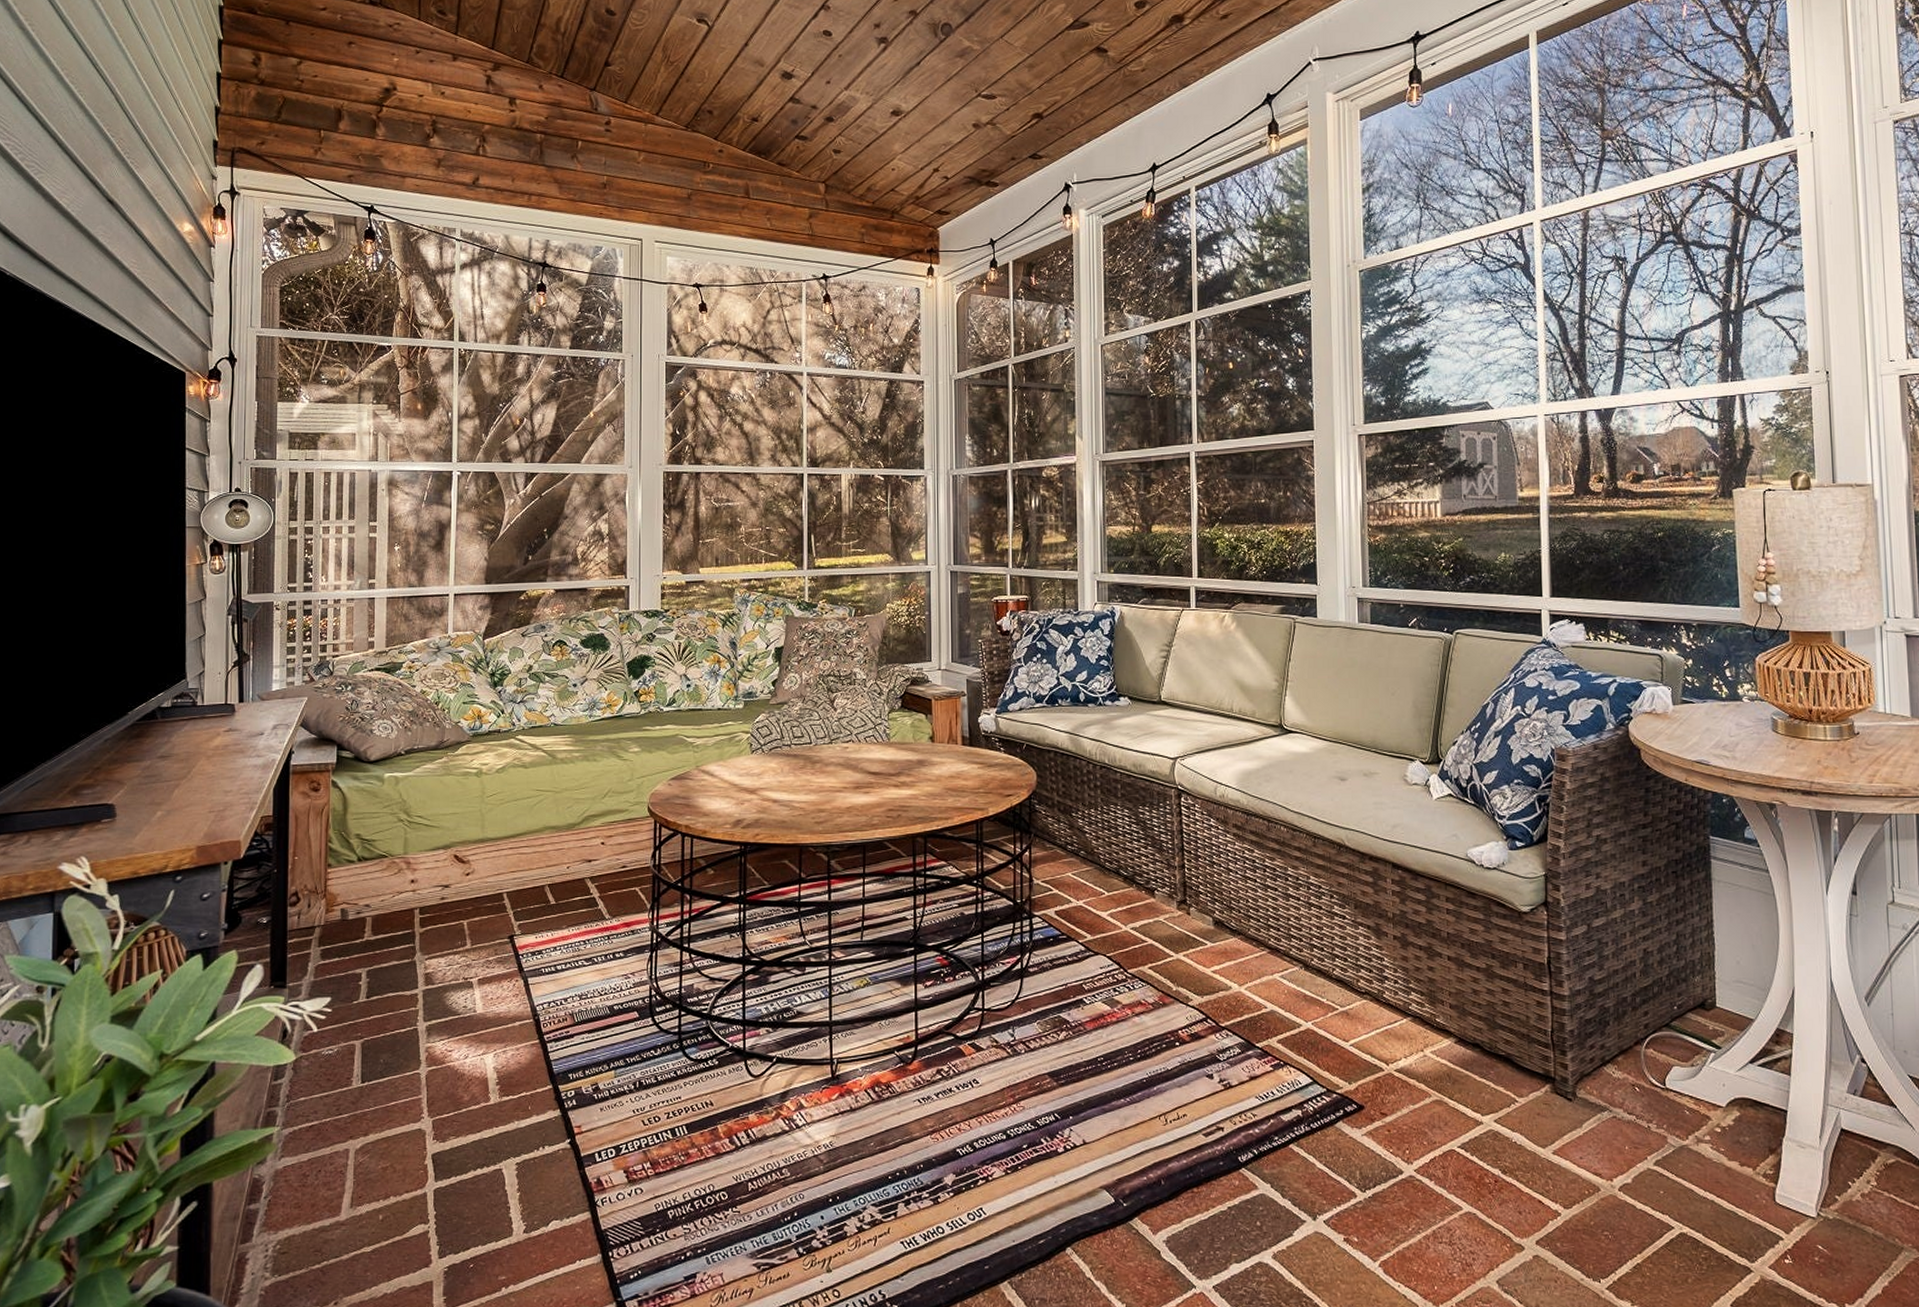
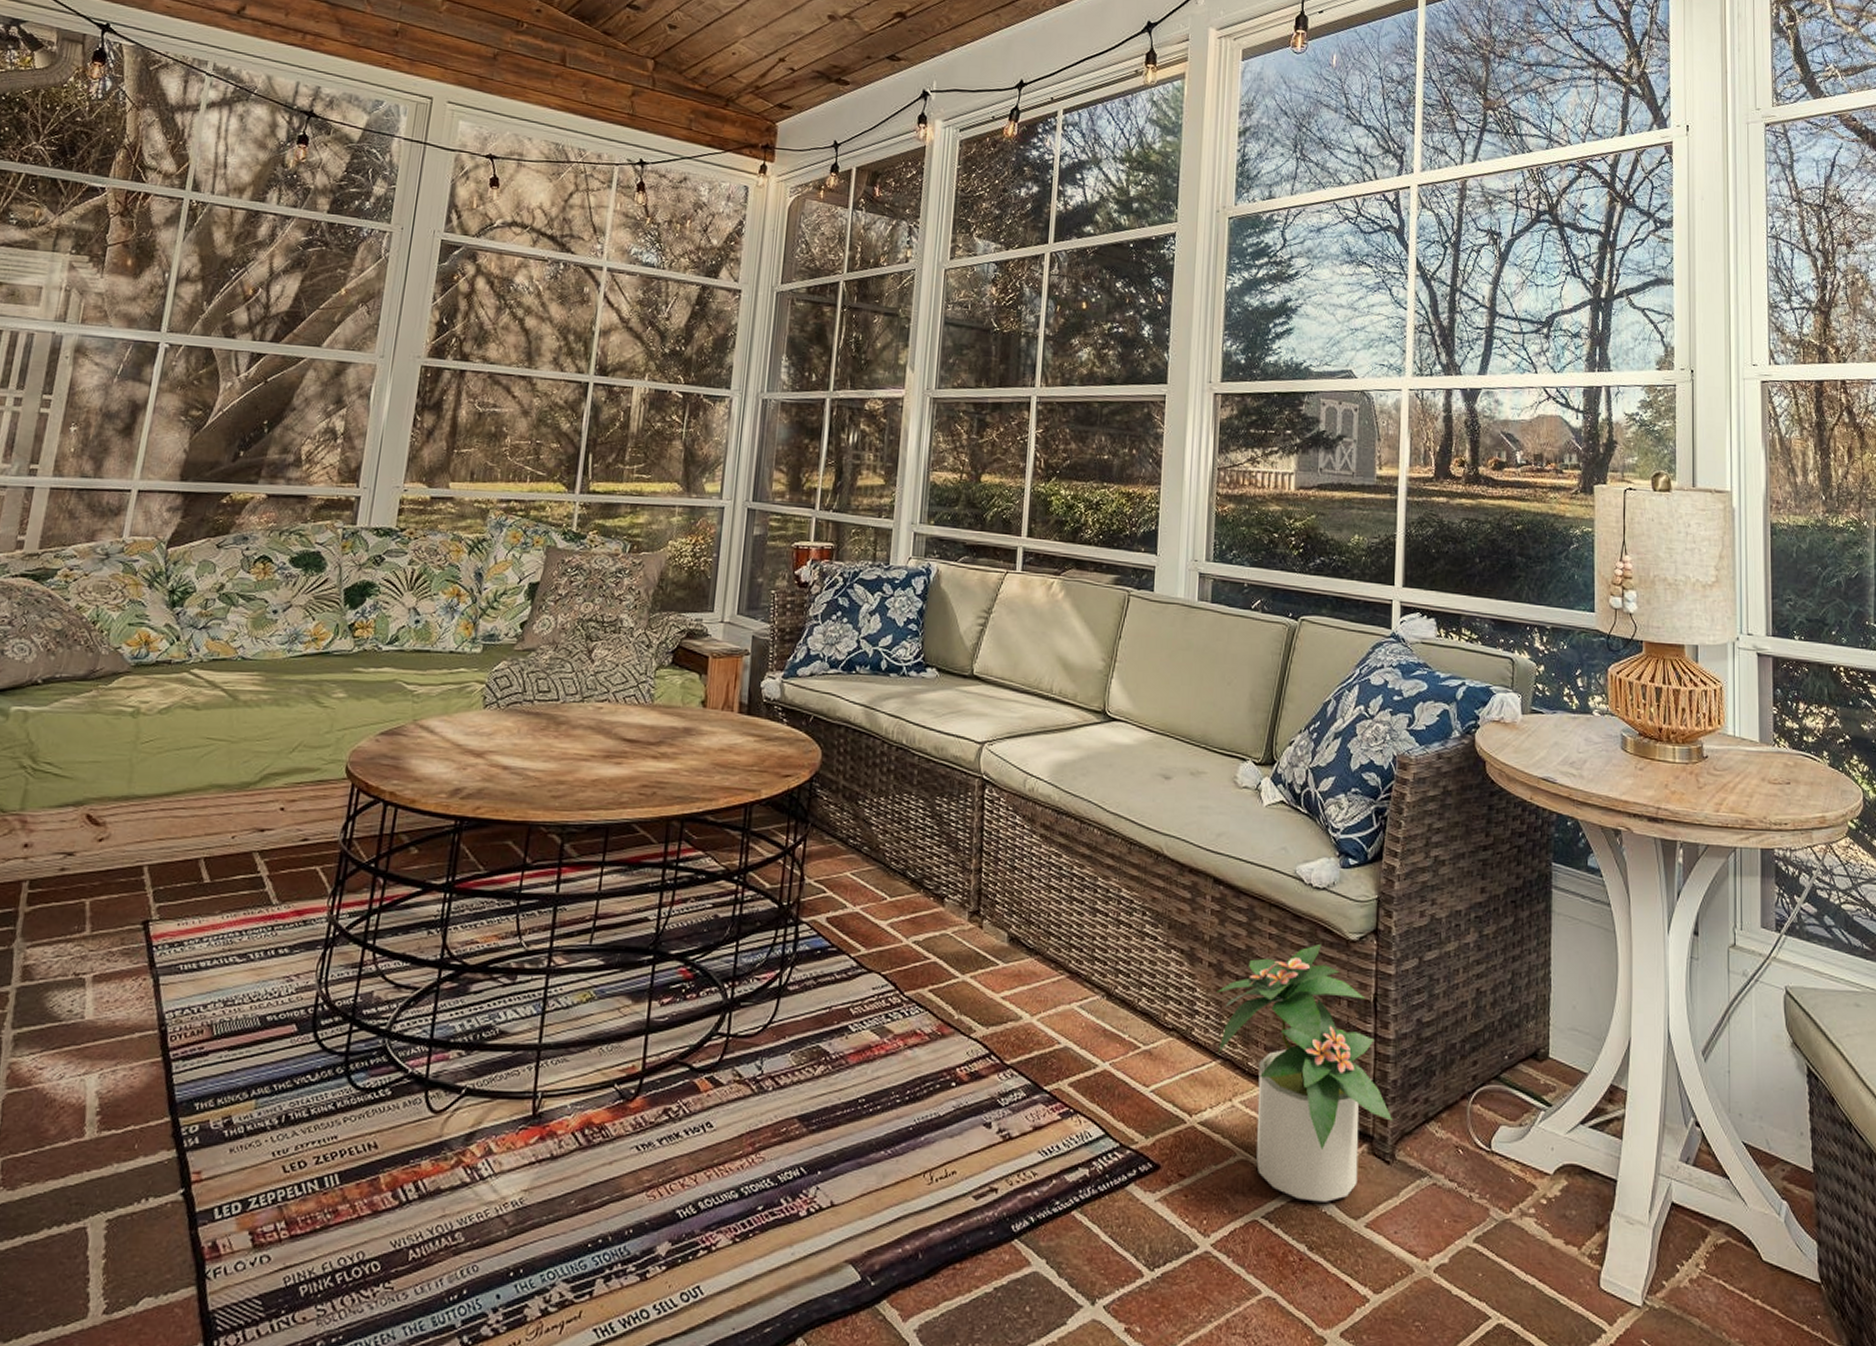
potted plant: none [1403,917,1571,1134] -> present [1217,944,1392,1202]

